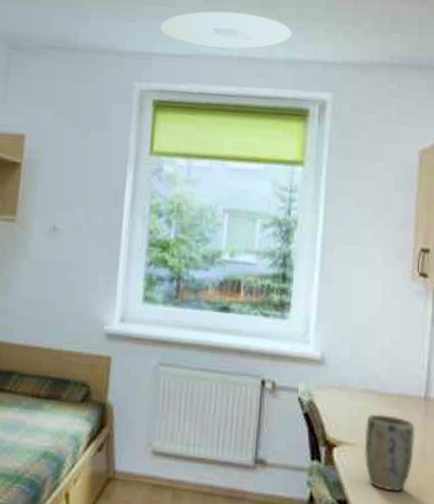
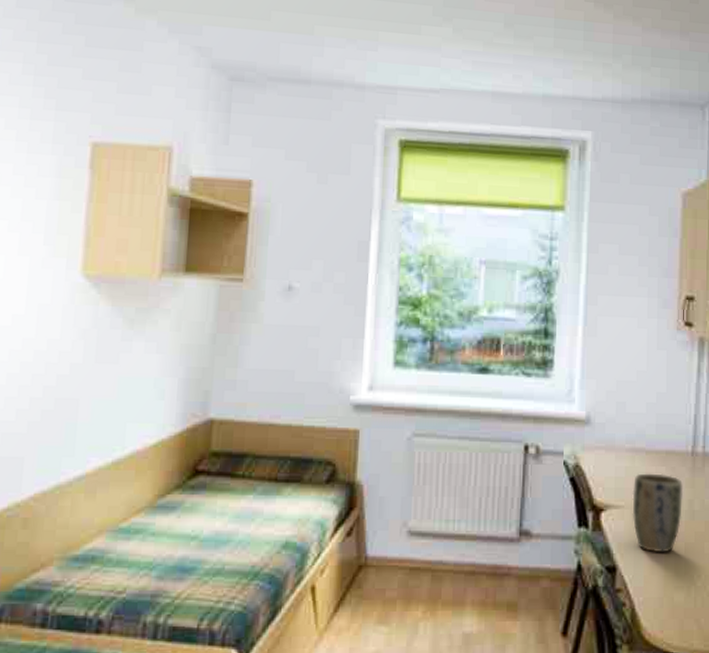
ceiling light: present [160,11,292,50] -> none [405,40,549,84]

